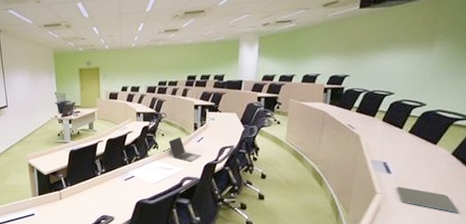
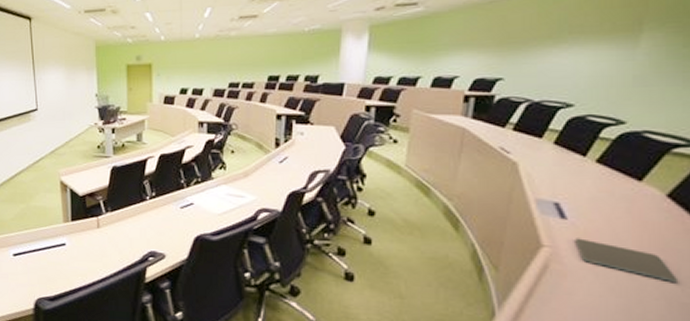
laptop: present [168,137,202,163] -> none [239,155,285,190]

